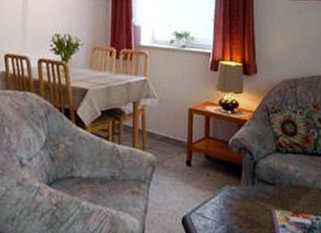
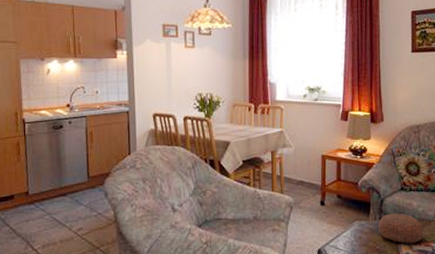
decorative bowl: none [251,178,302,215] -> present [379,213,424,244]

